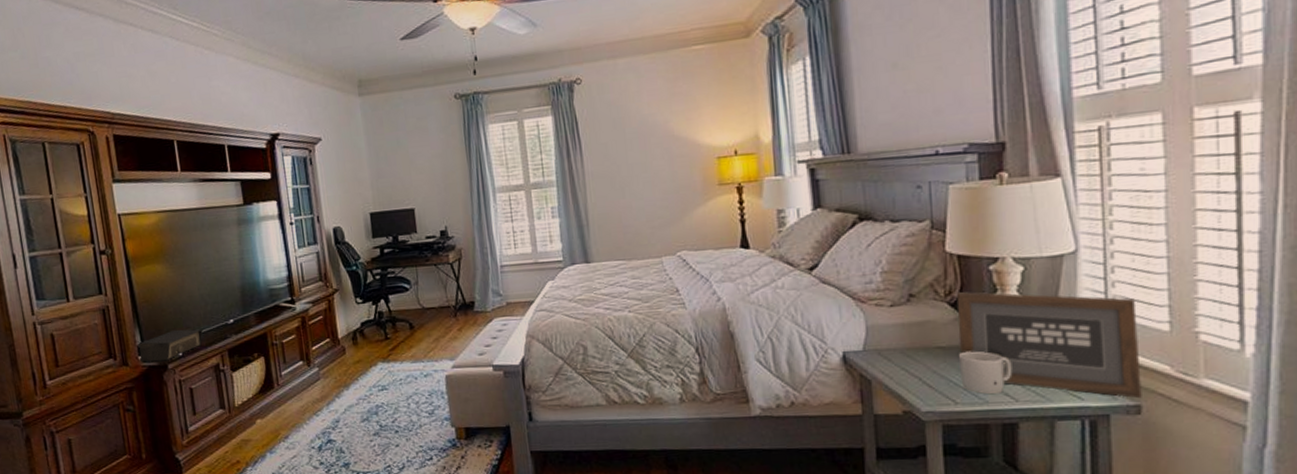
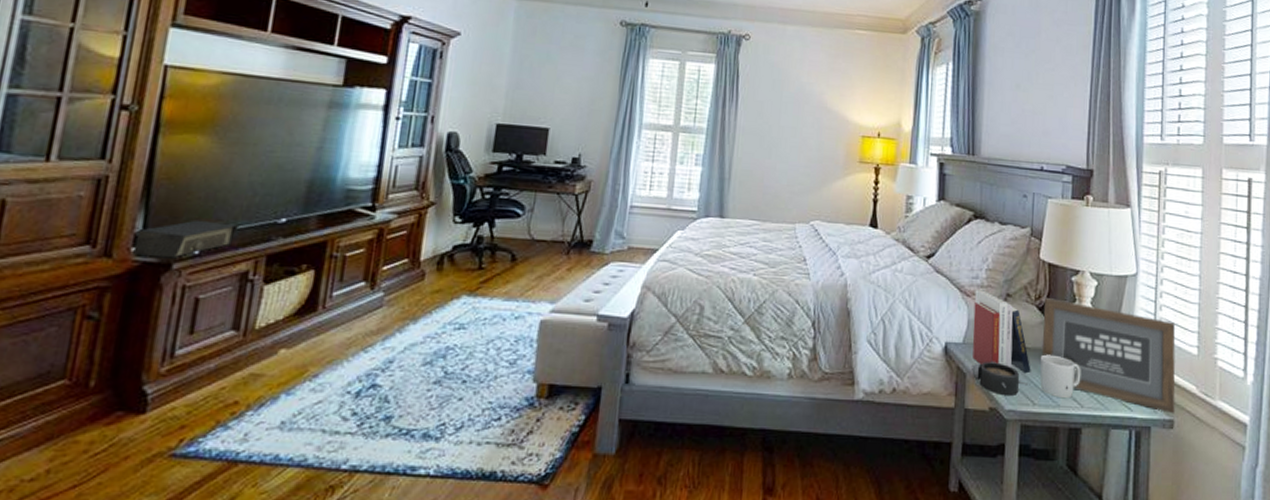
books: none [870,294,949,374] -> present [972,289,1031,374]
alarm clock: none [877,364,946,398] -> present [972,360,1028,395]

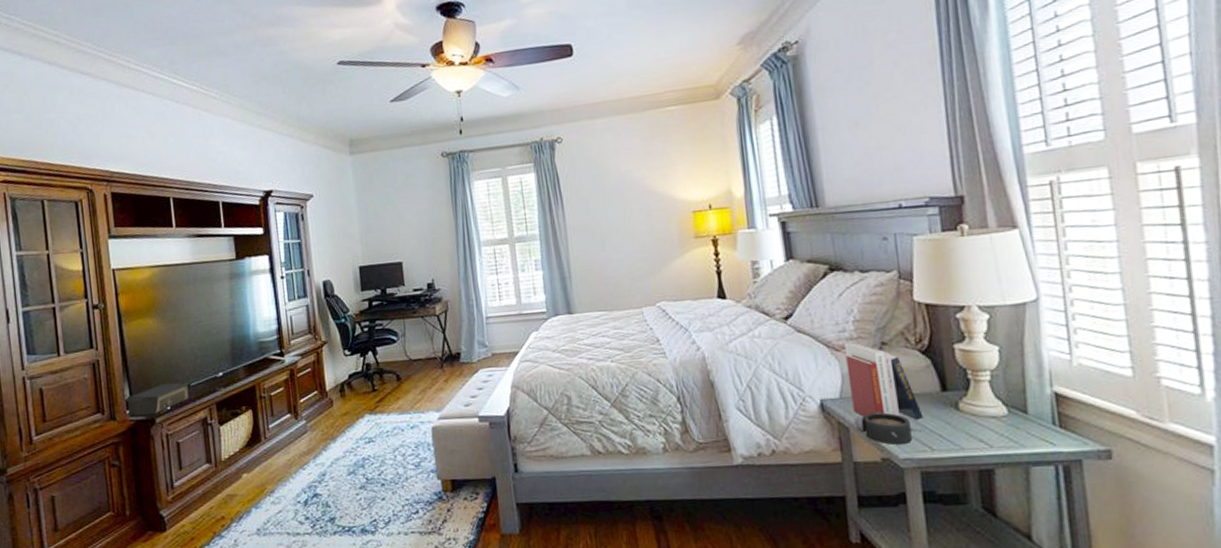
mug: present [1040,354,1081,399] -> none [931,397,985,441]
picture frame: present [1041,298,1176,414] -> none [926,339,1112,444]

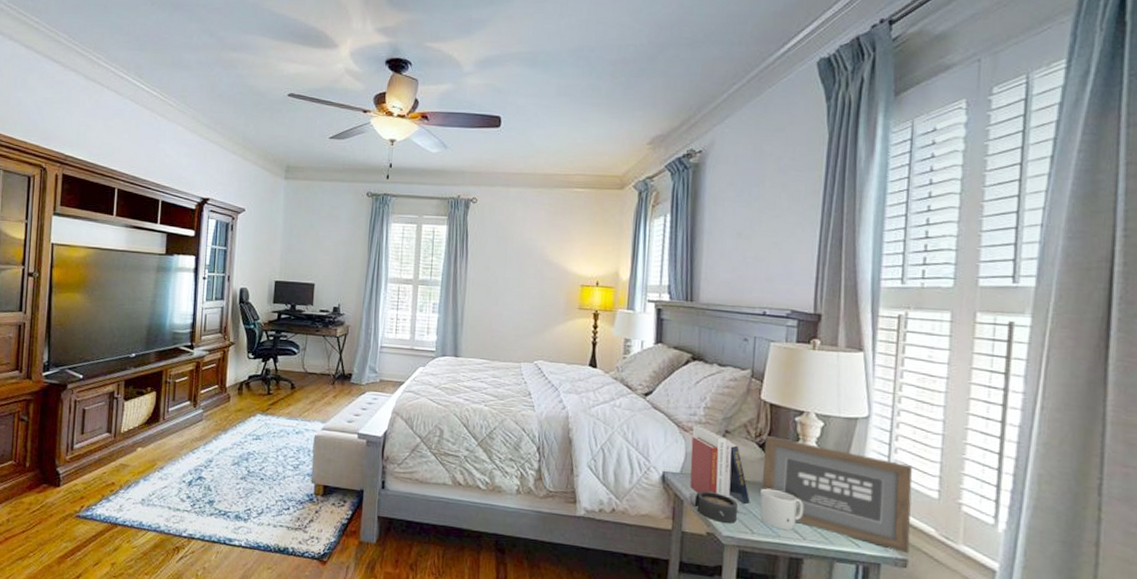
speaker: present [127,382,192,416] -> none [43,354,105,381]
picture frame: none [926,339,1112,444] -> present [761,436,913,554]
mug: none [931,397,985,441] -> present [759,488,804,531]

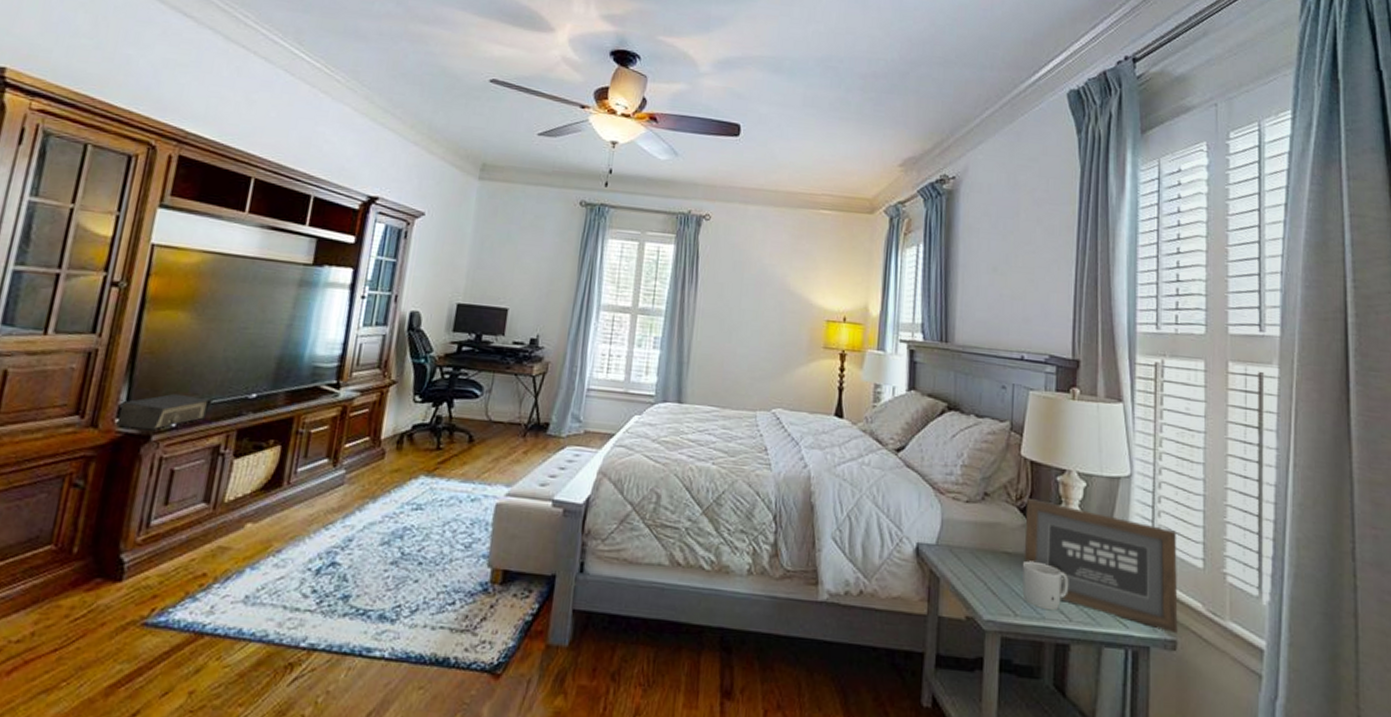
speaker: none [43,354,105,381] -> present [116,393,212,431]
alarm clock: present [689,490,747,523] -> none [946,565,1009,604]
books: present [690,425,750,505] -> none [947,487,1012,581]

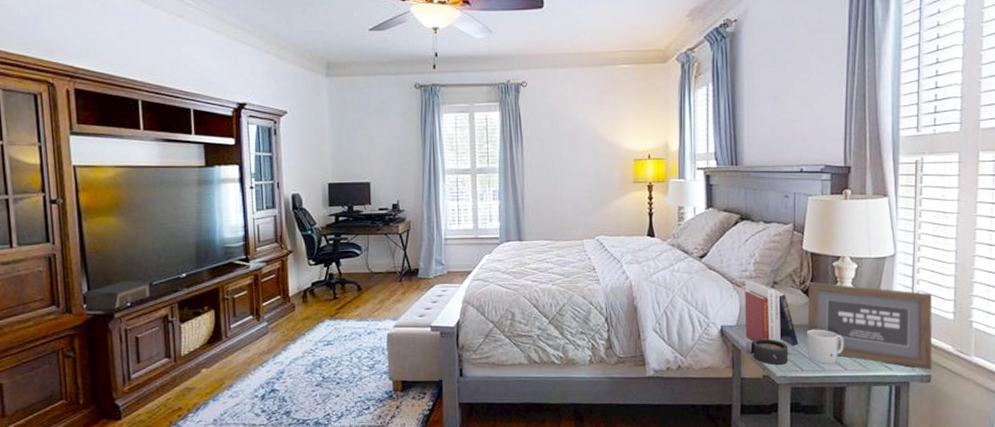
alarm clock: none [946,565,1009,604] -> present [746,338,796,365]
books: none [947,487,1012,581] -> present [745,280,799,346]

